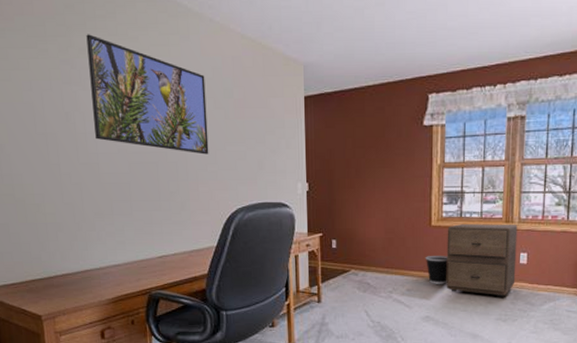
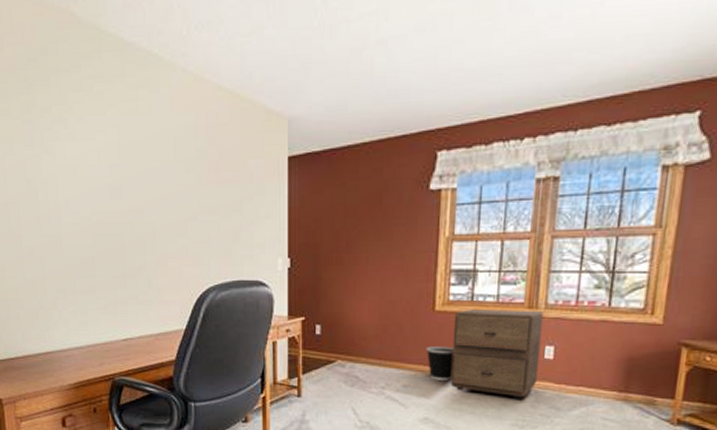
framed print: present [86,34,209,155] -> none [49,90,179,225]

